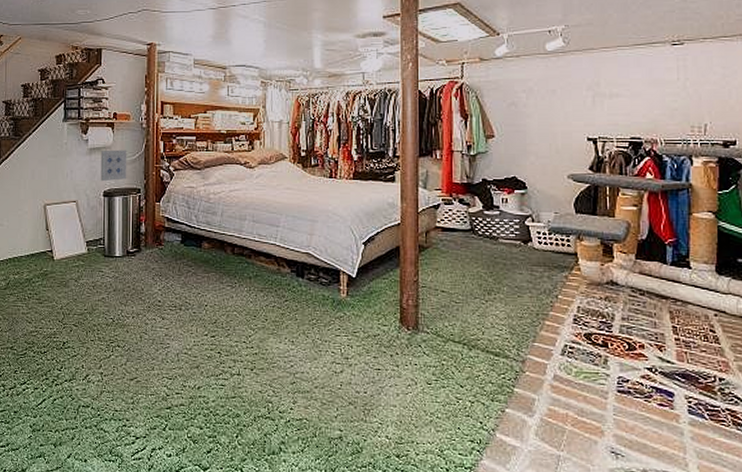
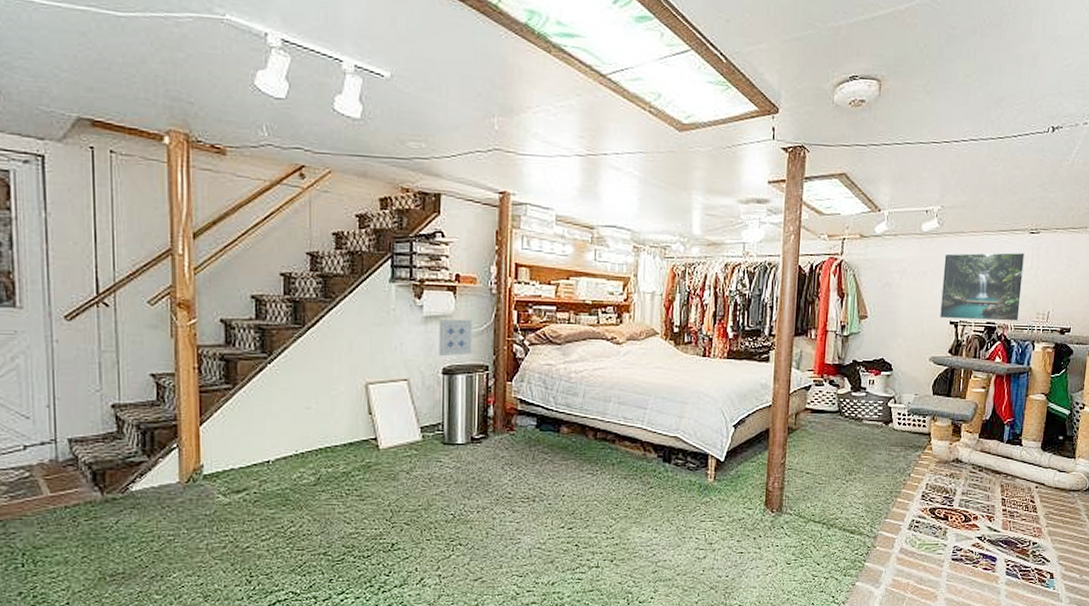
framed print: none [574,64,670,136] -> present [939,252,1026,321]

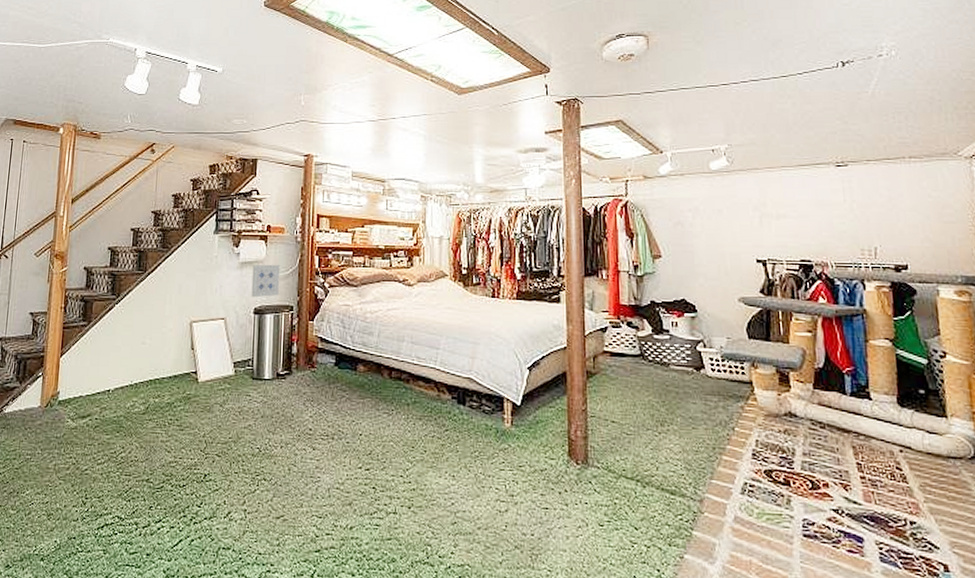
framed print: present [939,252,1026,321] -> none [739,186,840,259]

